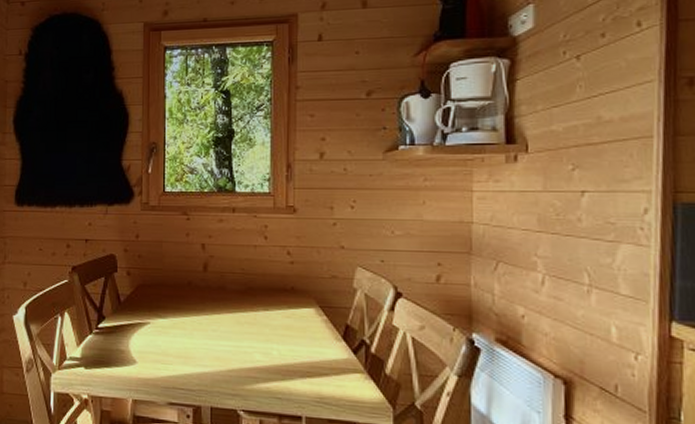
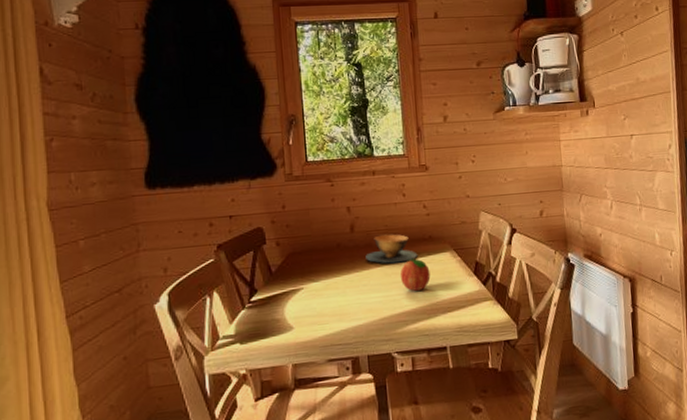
wooden bowl: none [217,278,277,312] -> present [365,234,418,264]
fruit: none [253,307,289,347] -> present [400,256,431,291]

